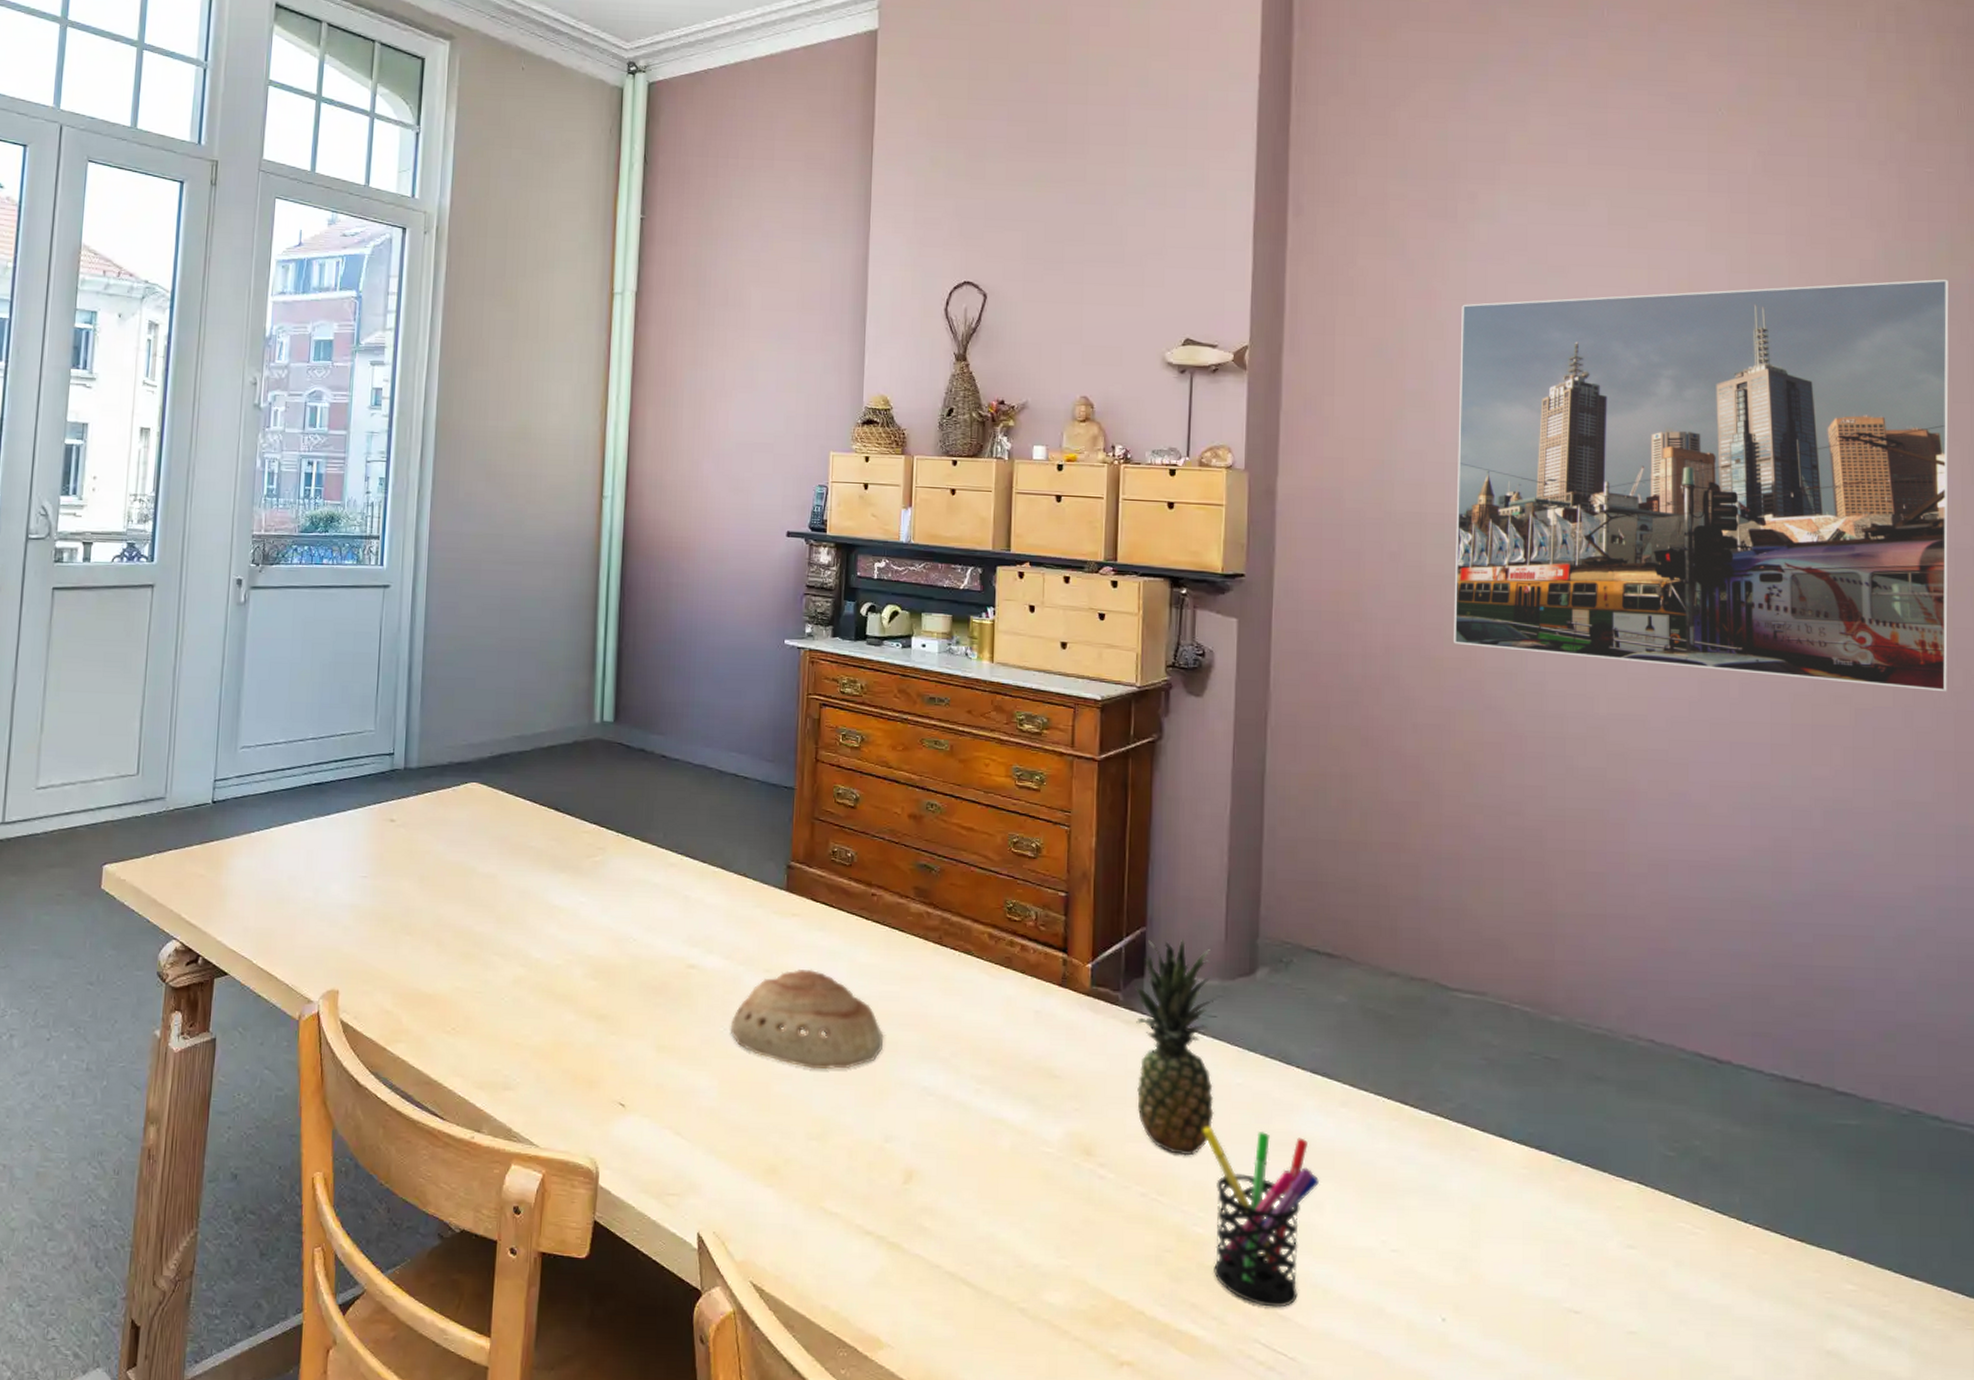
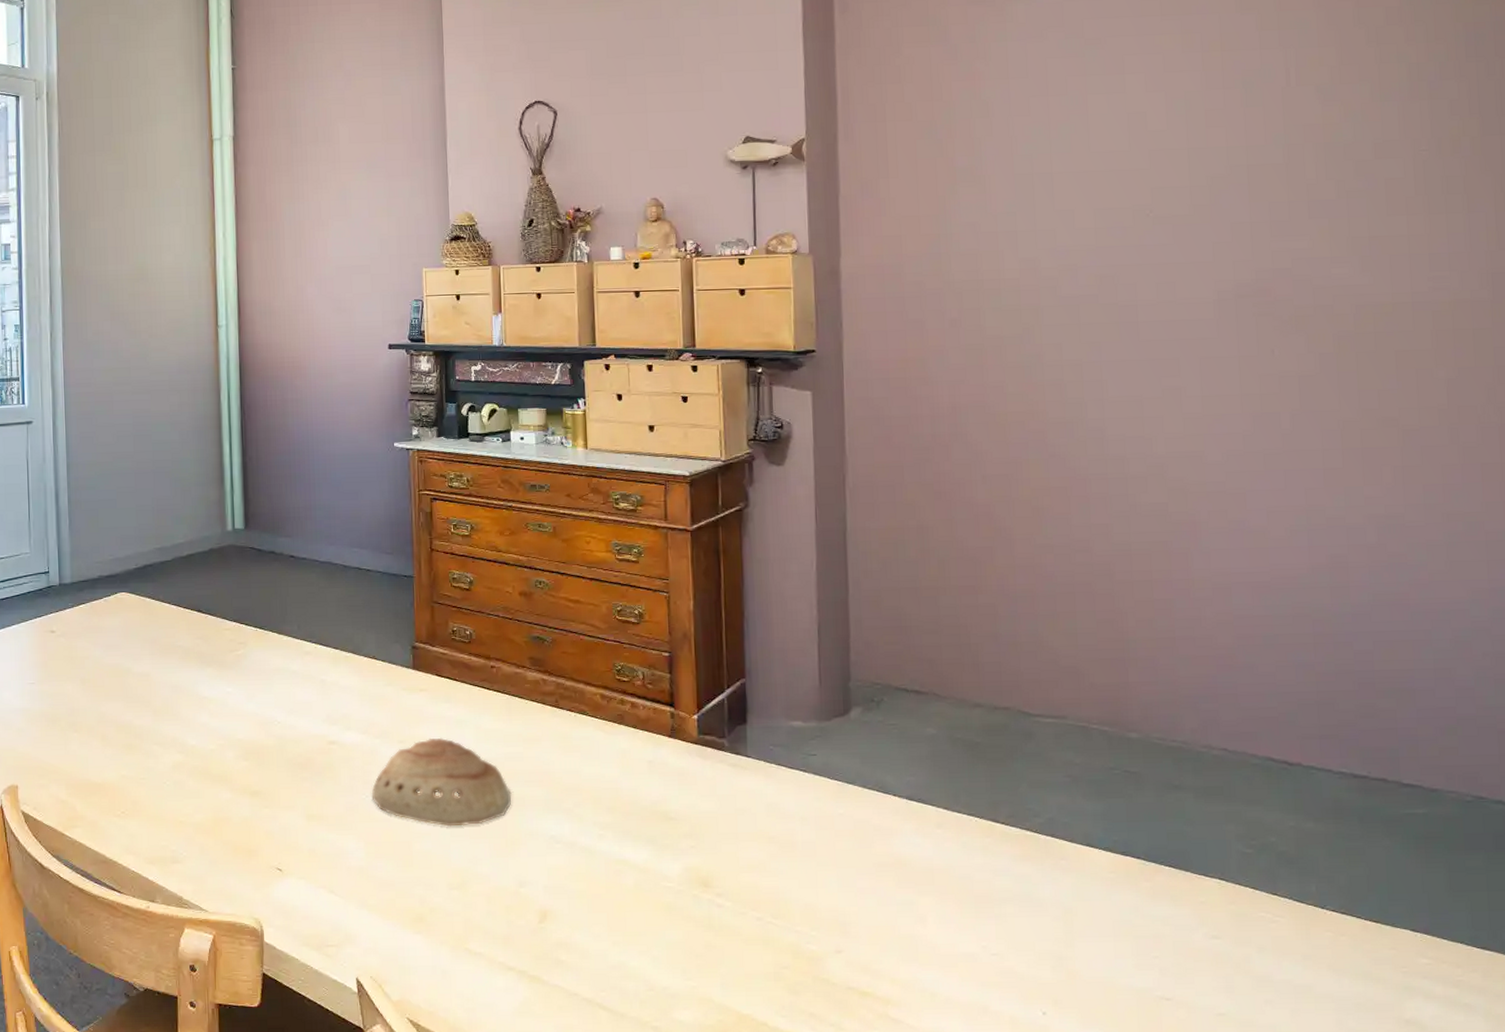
fruit: present [1136,938,1215,1156] -> none [739,686,819,882]
pen holder: present [1203,1126,1319,1308] -> none [810,853,921,1012]
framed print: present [1454,279,1949,691] -> none [1005,18,1491,408]

